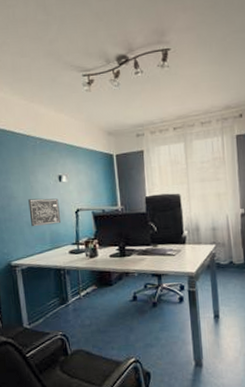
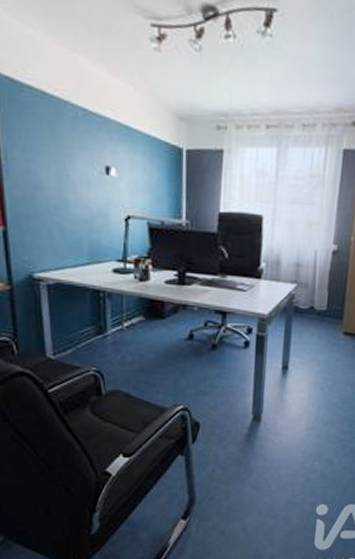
wall art: present [28,198,62,227] -> none [61,193,105,232]

